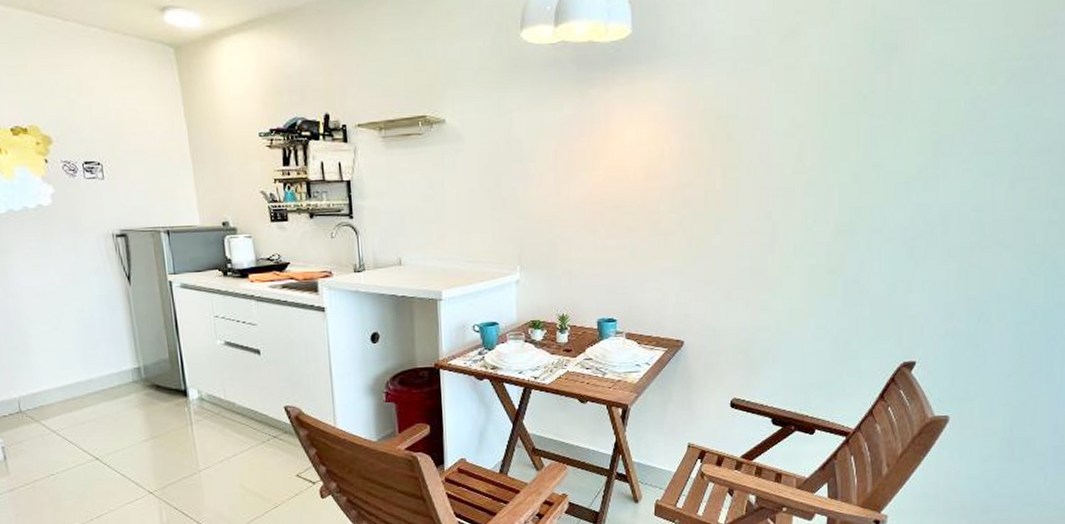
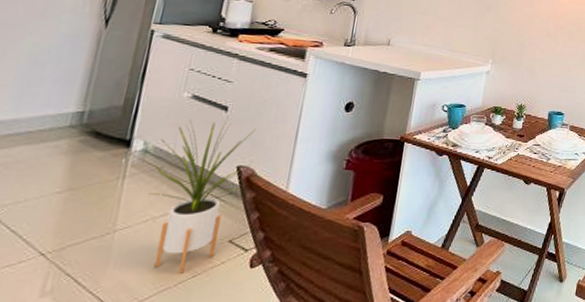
house plant: none [211,359,297,505] -> present [148,116,256,274]

